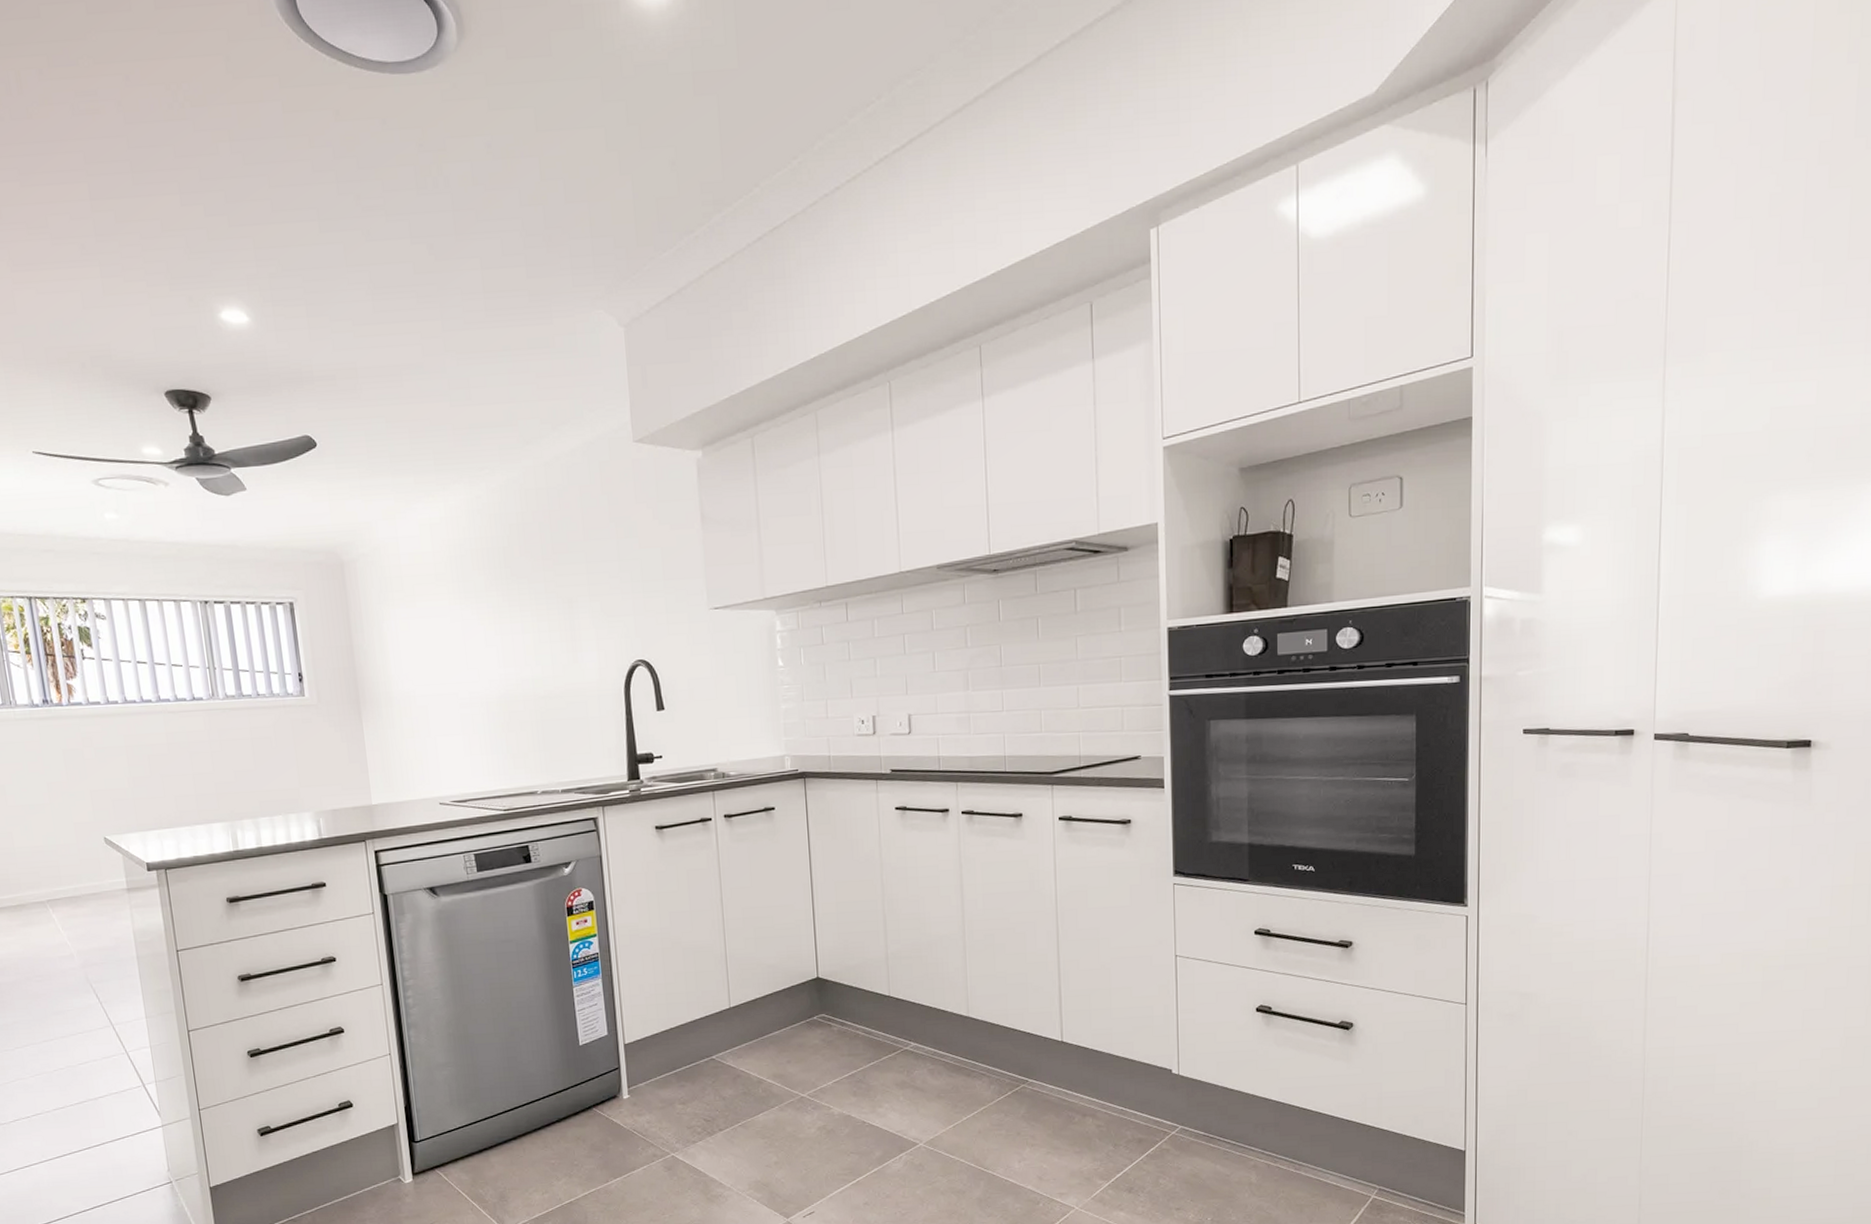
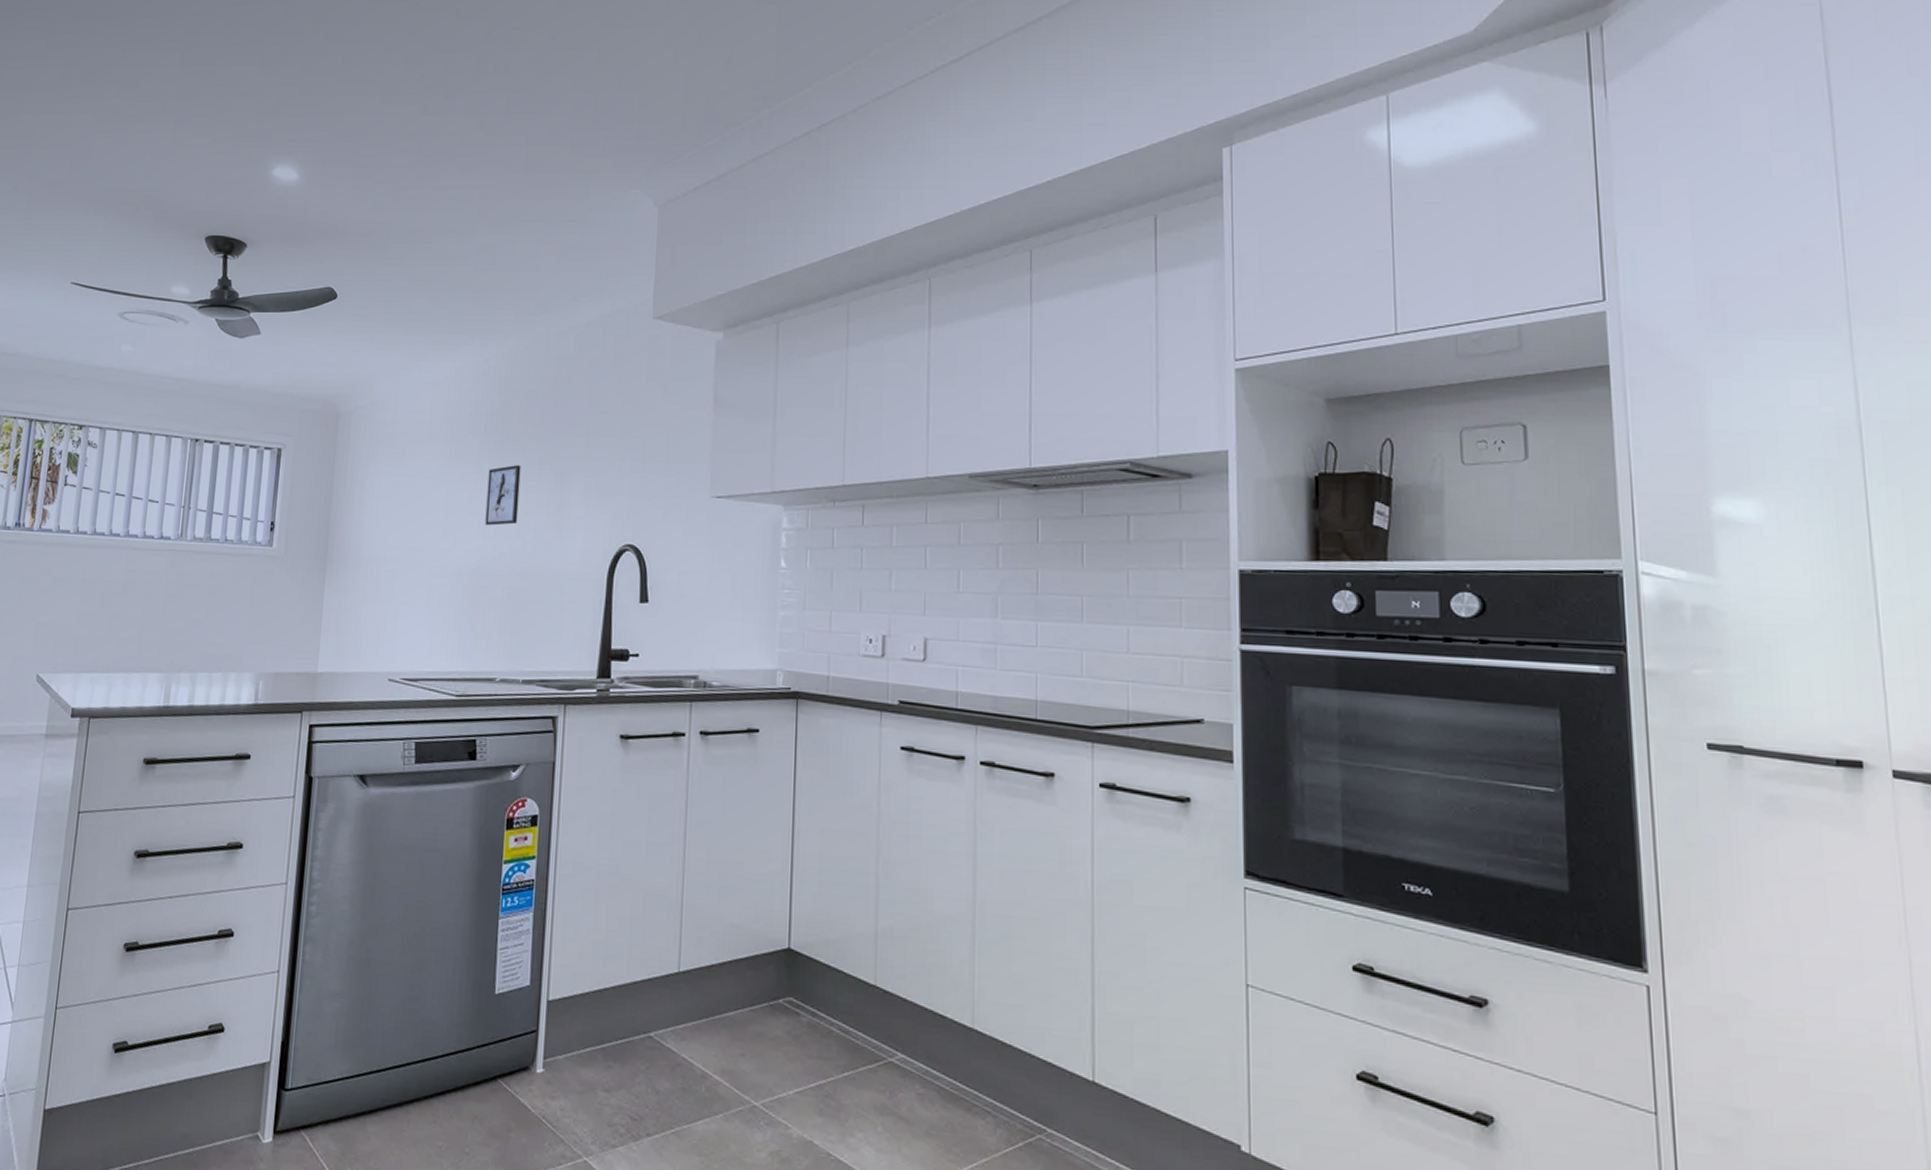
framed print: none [498,596,534,656] -> present [485,465,521,526]

